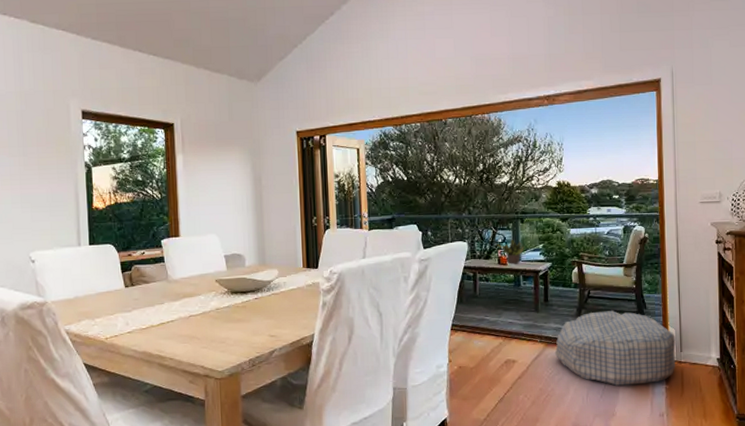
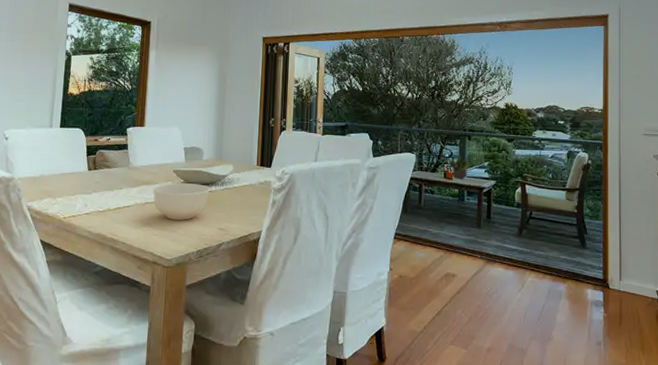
bowl: none [196,291,256,331] -> present [152,183,210,220]
dog bed: present [554,311,676,386] -> none [494,233,615,310]

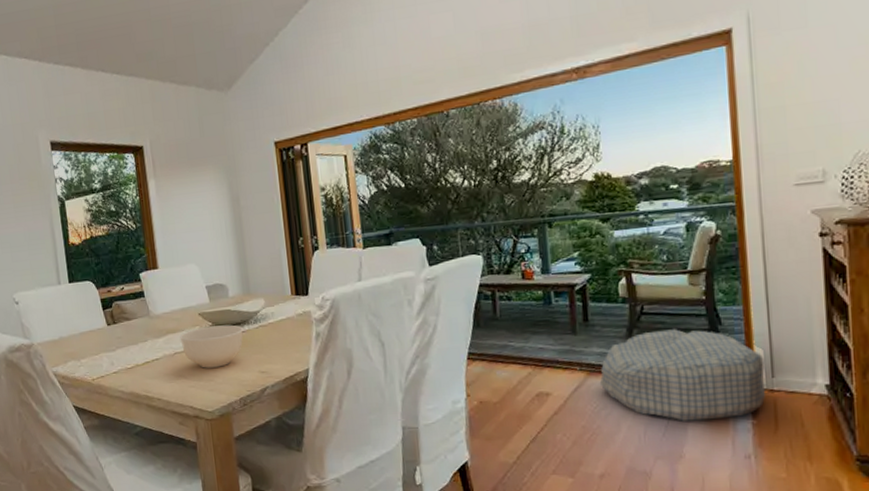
potted plant: present [444,155,470,180] -> none [519,248,555,279]
dog bed: none [494,233,615,310] -> present [599,329,766,421]

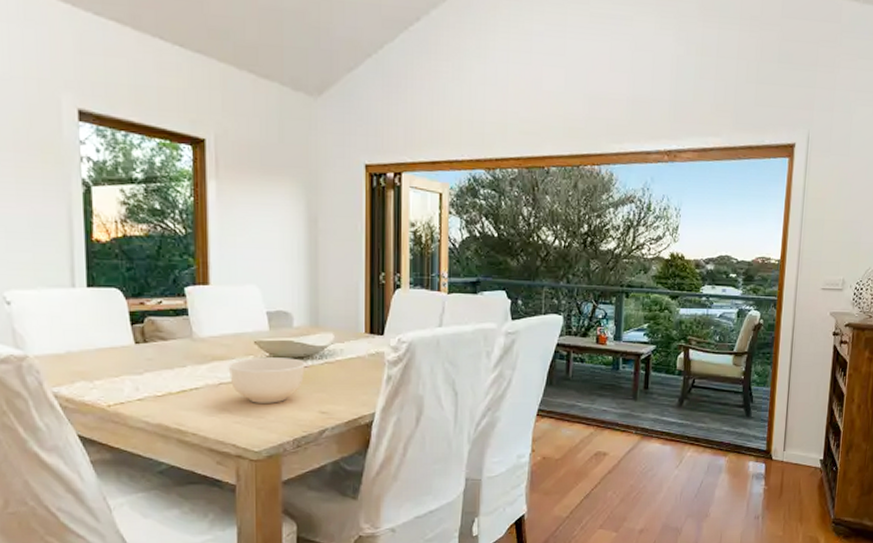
dog bed: present [599,329,766,421] -> none [650,403,780,485]

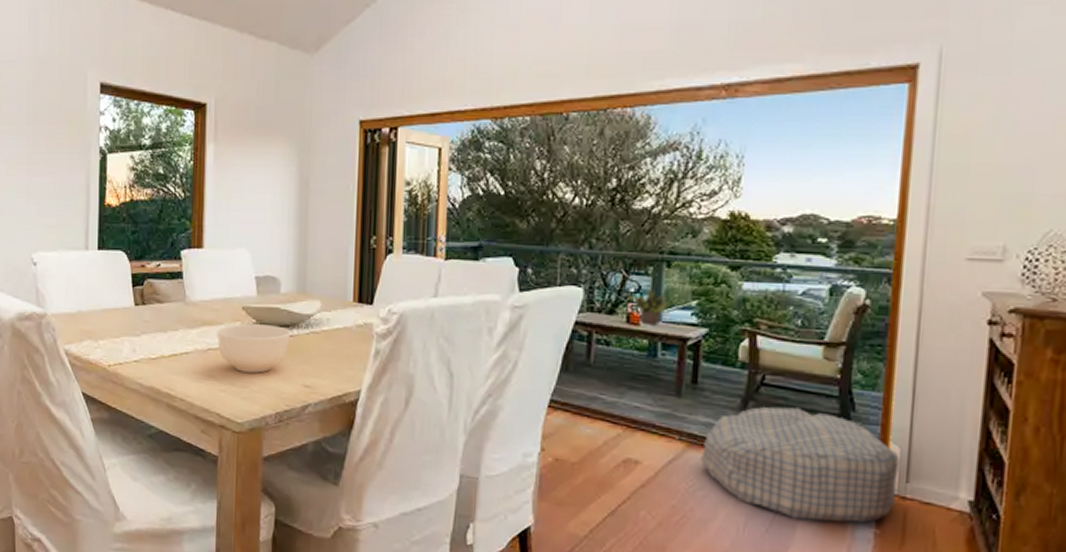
potted plant: none [596,316,627,345] -> present [627,289,669,326]
dog bed: none [650,403,780,485] -> present [699,406,900,523]

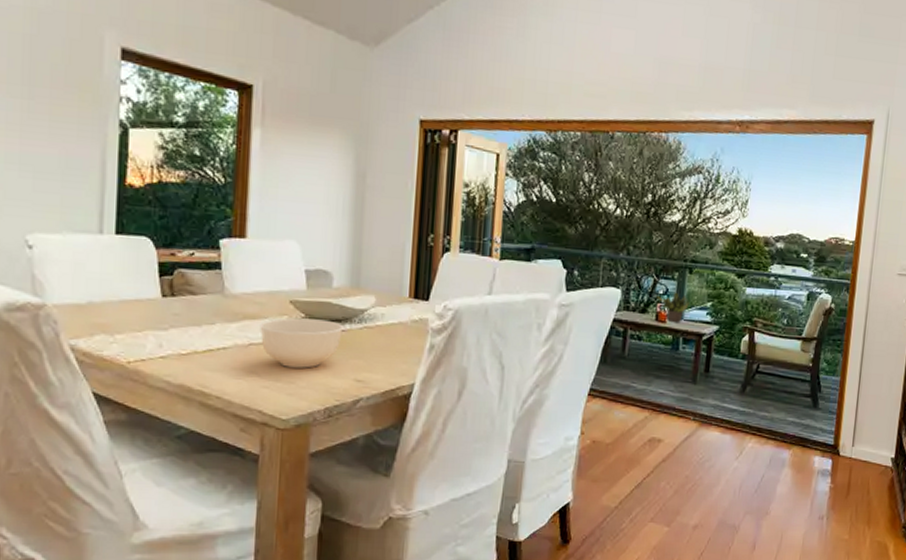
dog bed: present [699,406,900,523] -> none [708,390,849,481]

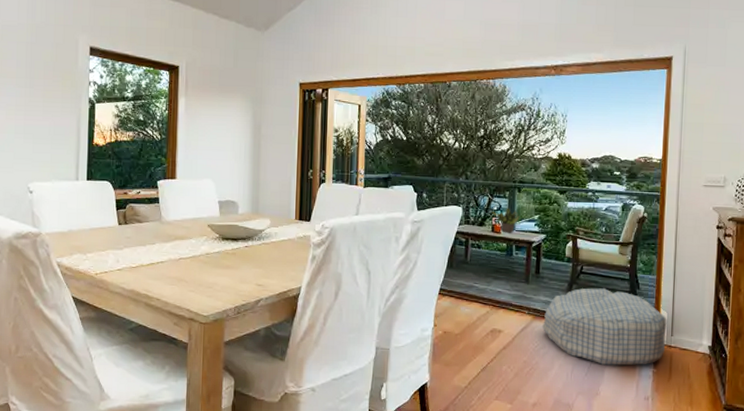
bowl: present [260,317,343,368] -> none [187,238,247,276]
dog bed: none [708,390,849,481] -> present [542,288,667,366]

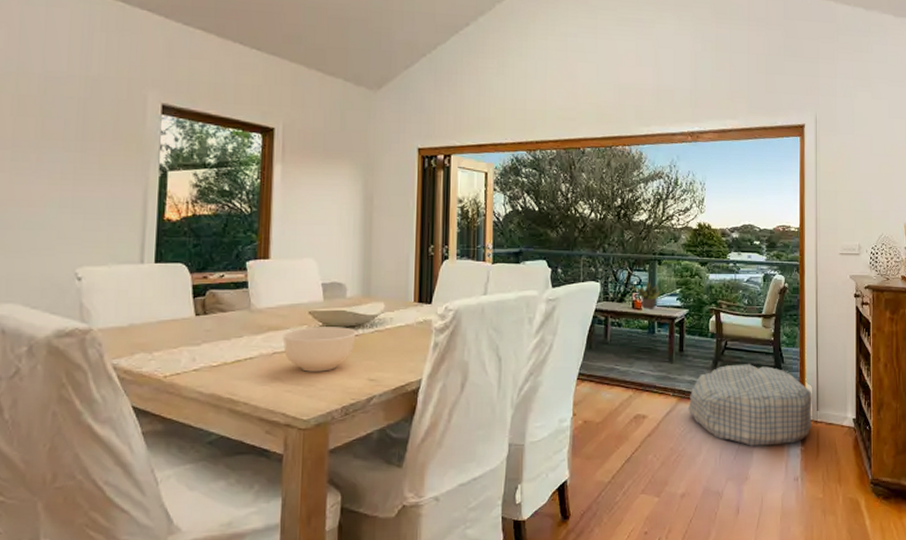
bowl: none [187,238,247,276] -> present [282,327,356,372]

